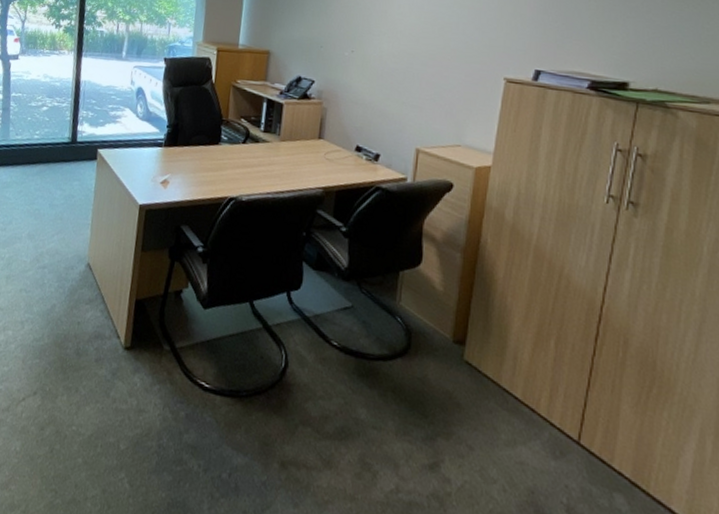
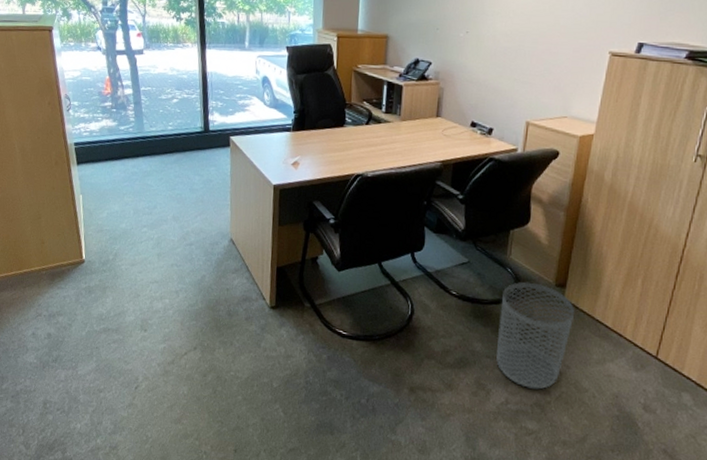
waste bin: none [384,335,478,476] -> present [496,281,575,390]

